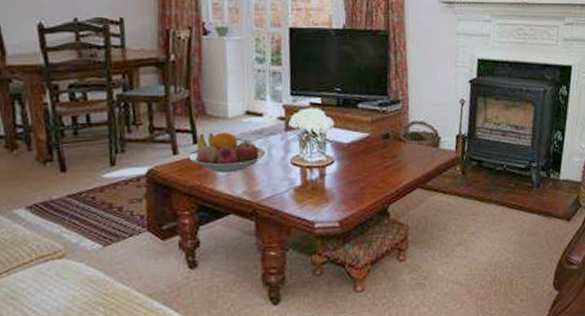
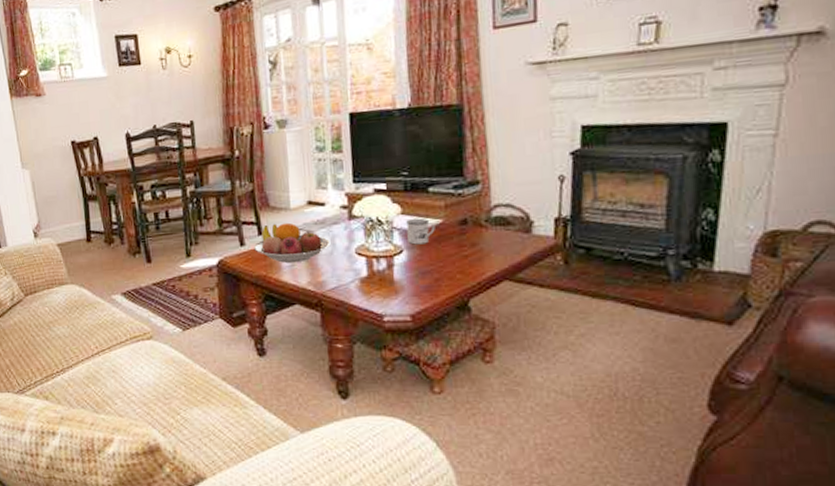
mug: none [338,131,363,156] -> present [406,218,435,245]

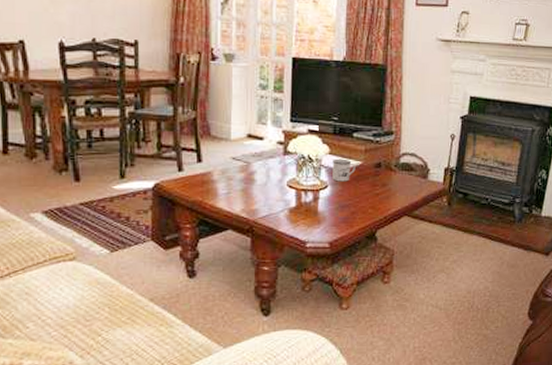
fruit bowl: present [254,222,331,263] -> none [192,152,265,190]

